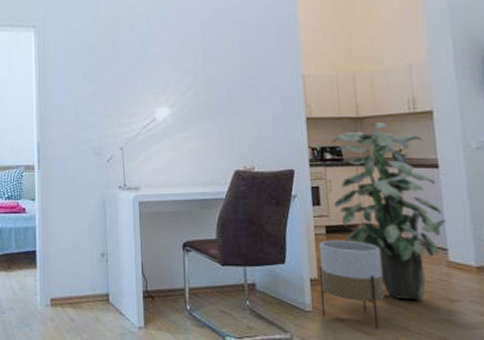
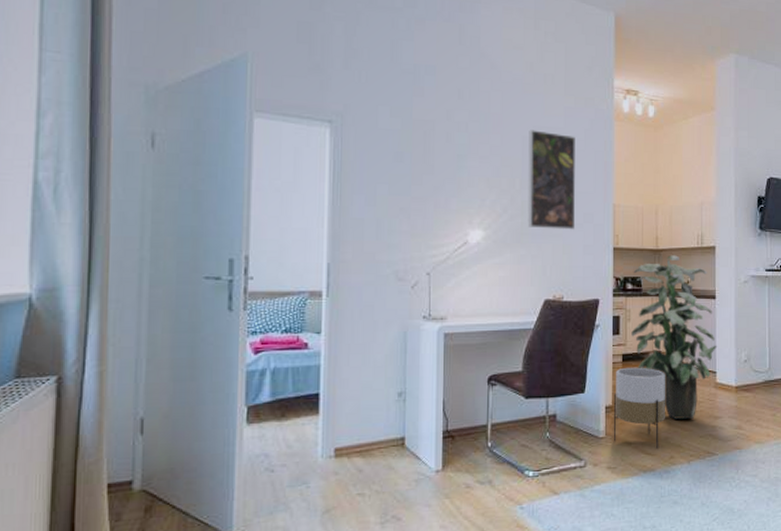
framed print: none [207,11,263,103] -> present [527,130,576,230]

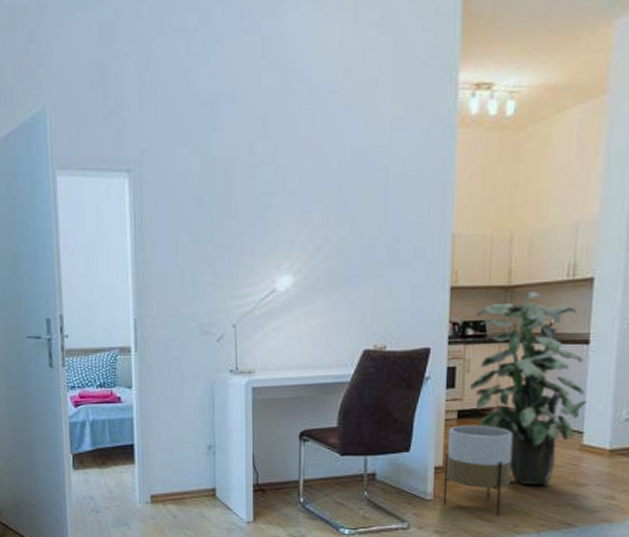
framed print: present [527,130,576,230] -> none [344,152,405,270]

